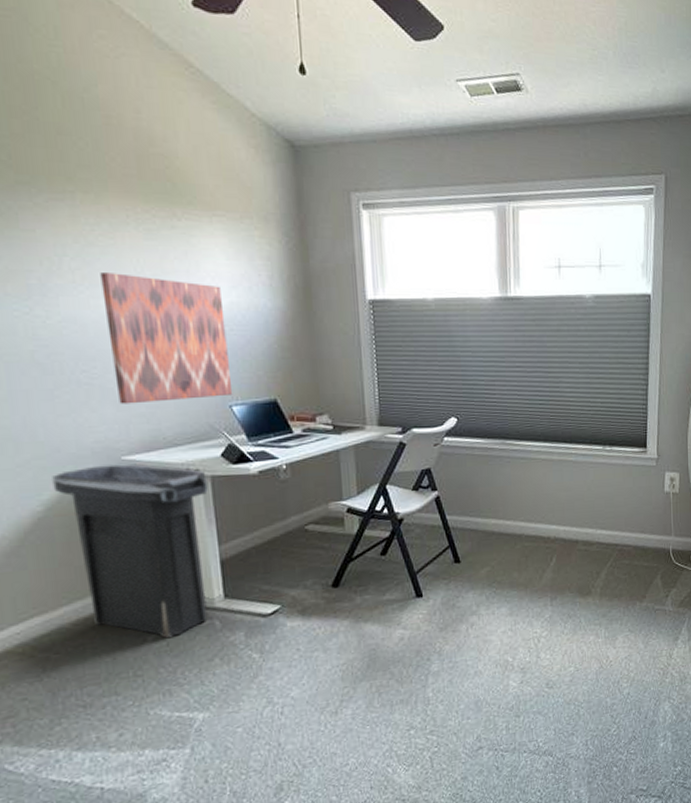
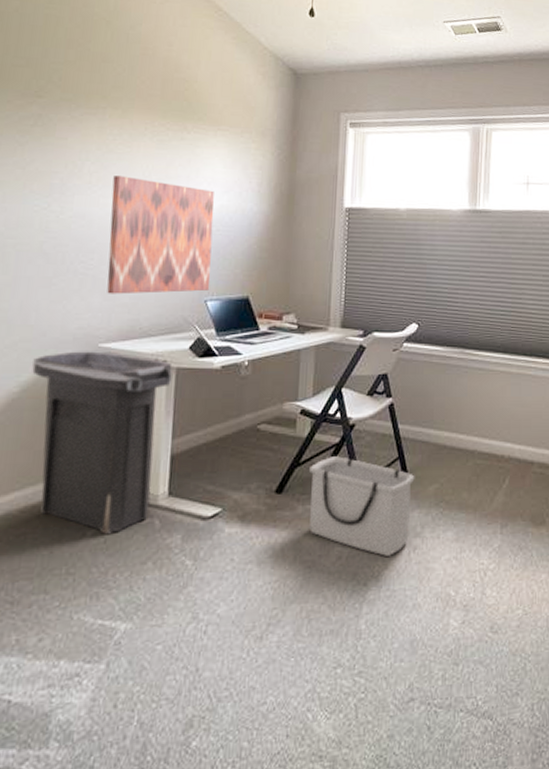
storage bin: none [363,549,467,634] -> present [309,456,415,556]

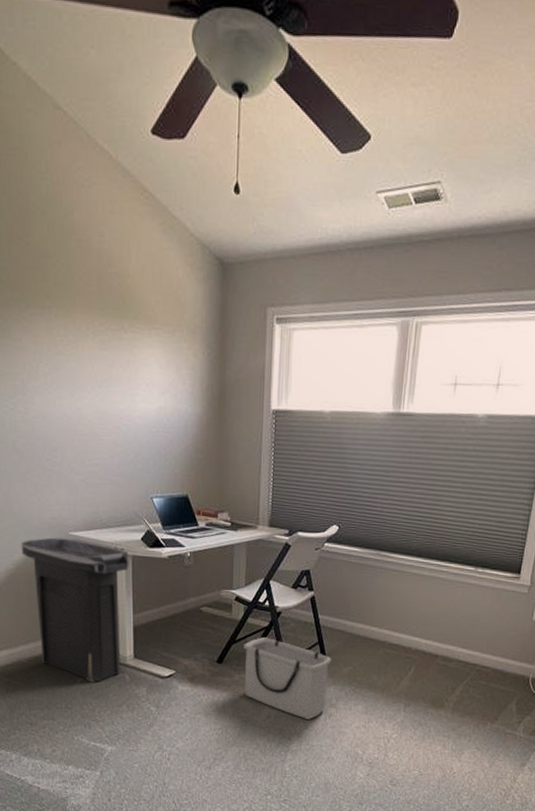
wall art: present [107,176,214,294] -> none [65,377,155,490]

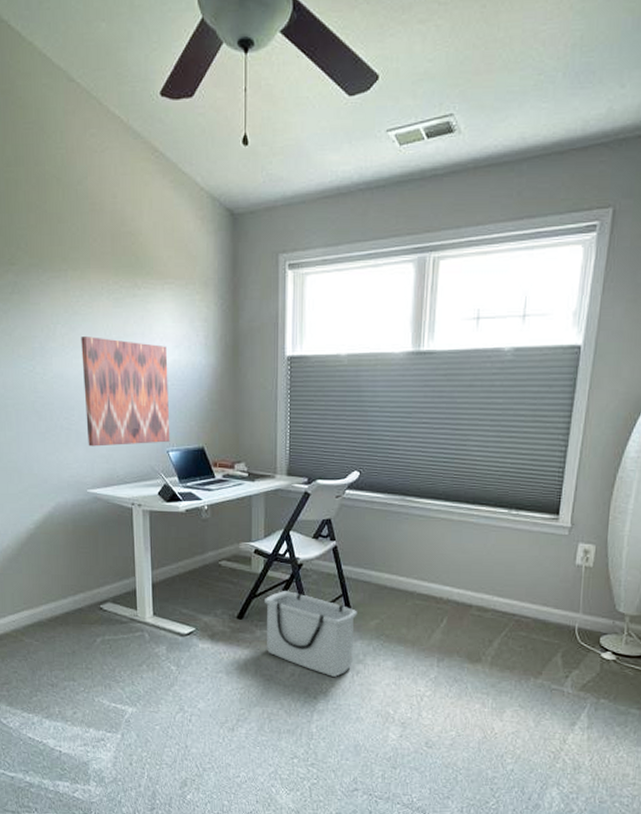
trash can: present [21,537,129,682] -> none [41,495,146,641]
wall art: none [65,377,155,490] -> present [81,337,170,447]

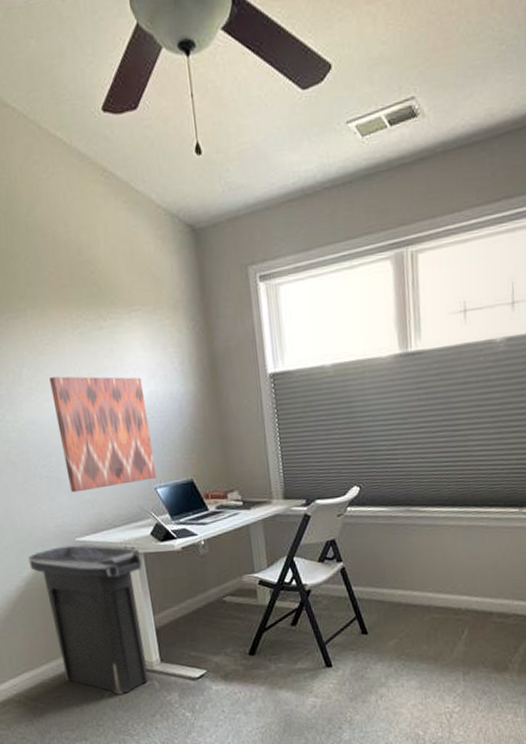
trash can: none [41,495,146,641] -> present [28,544,149,694]
storage bin: present [265,591,358,677] -> none [275,620,375,704]

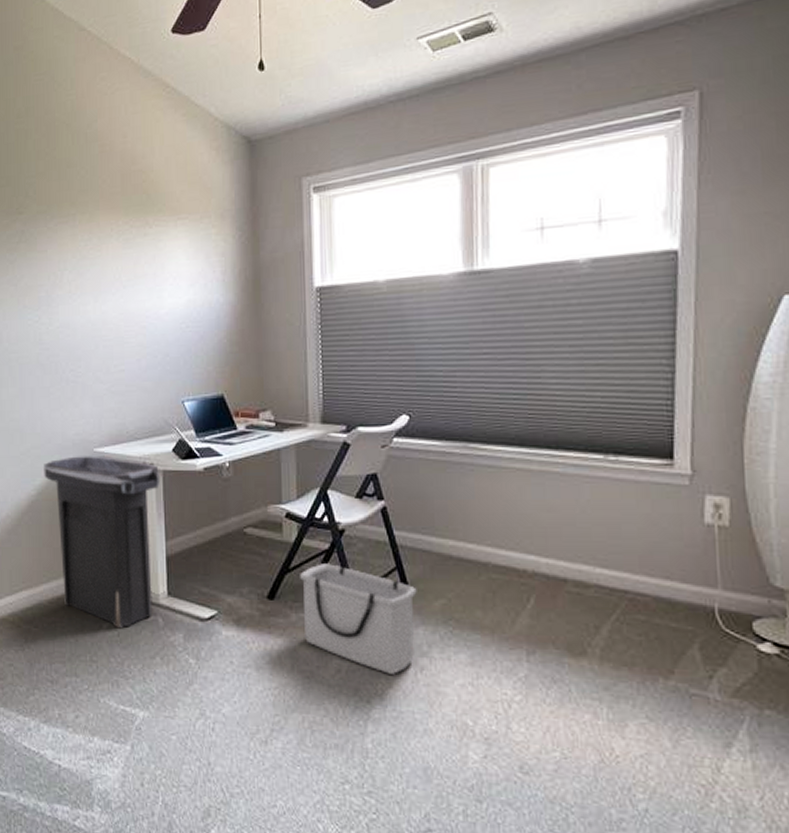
wall art: present [49,376,157,493] -> none [89,281,186,400]
storage bin: none [275,620,375,704] -> present [300,564,417,674]

